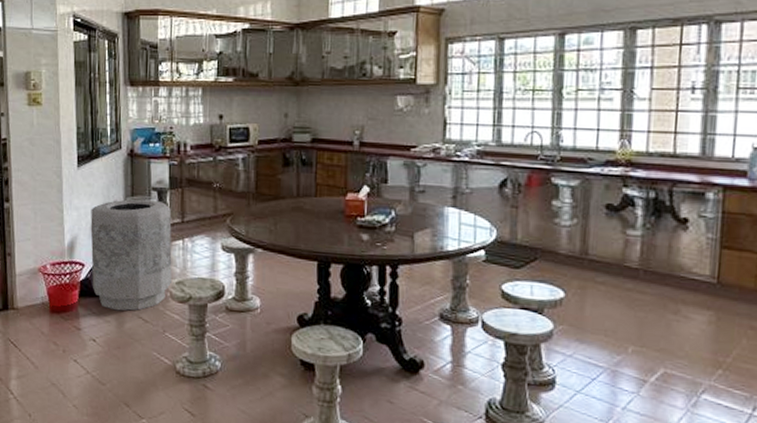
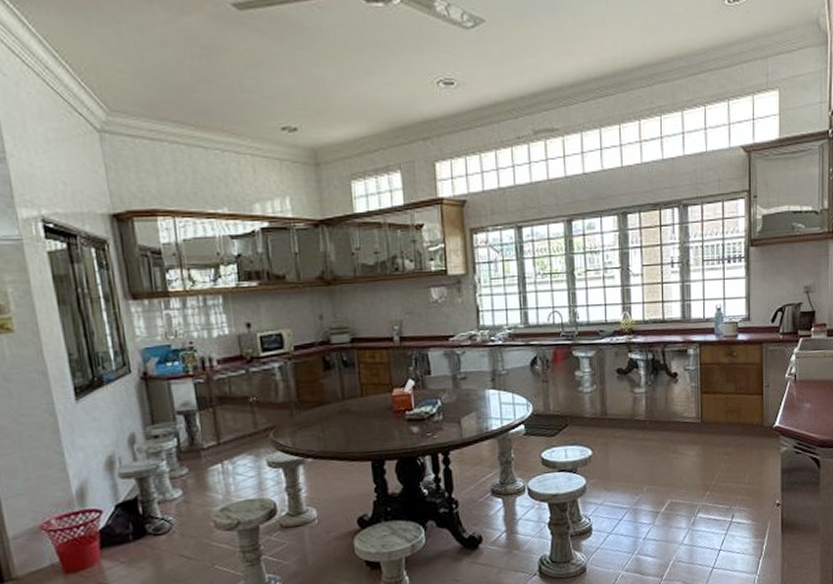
trash can: present [90,199,172,311] -> none [101,425,214,555]

